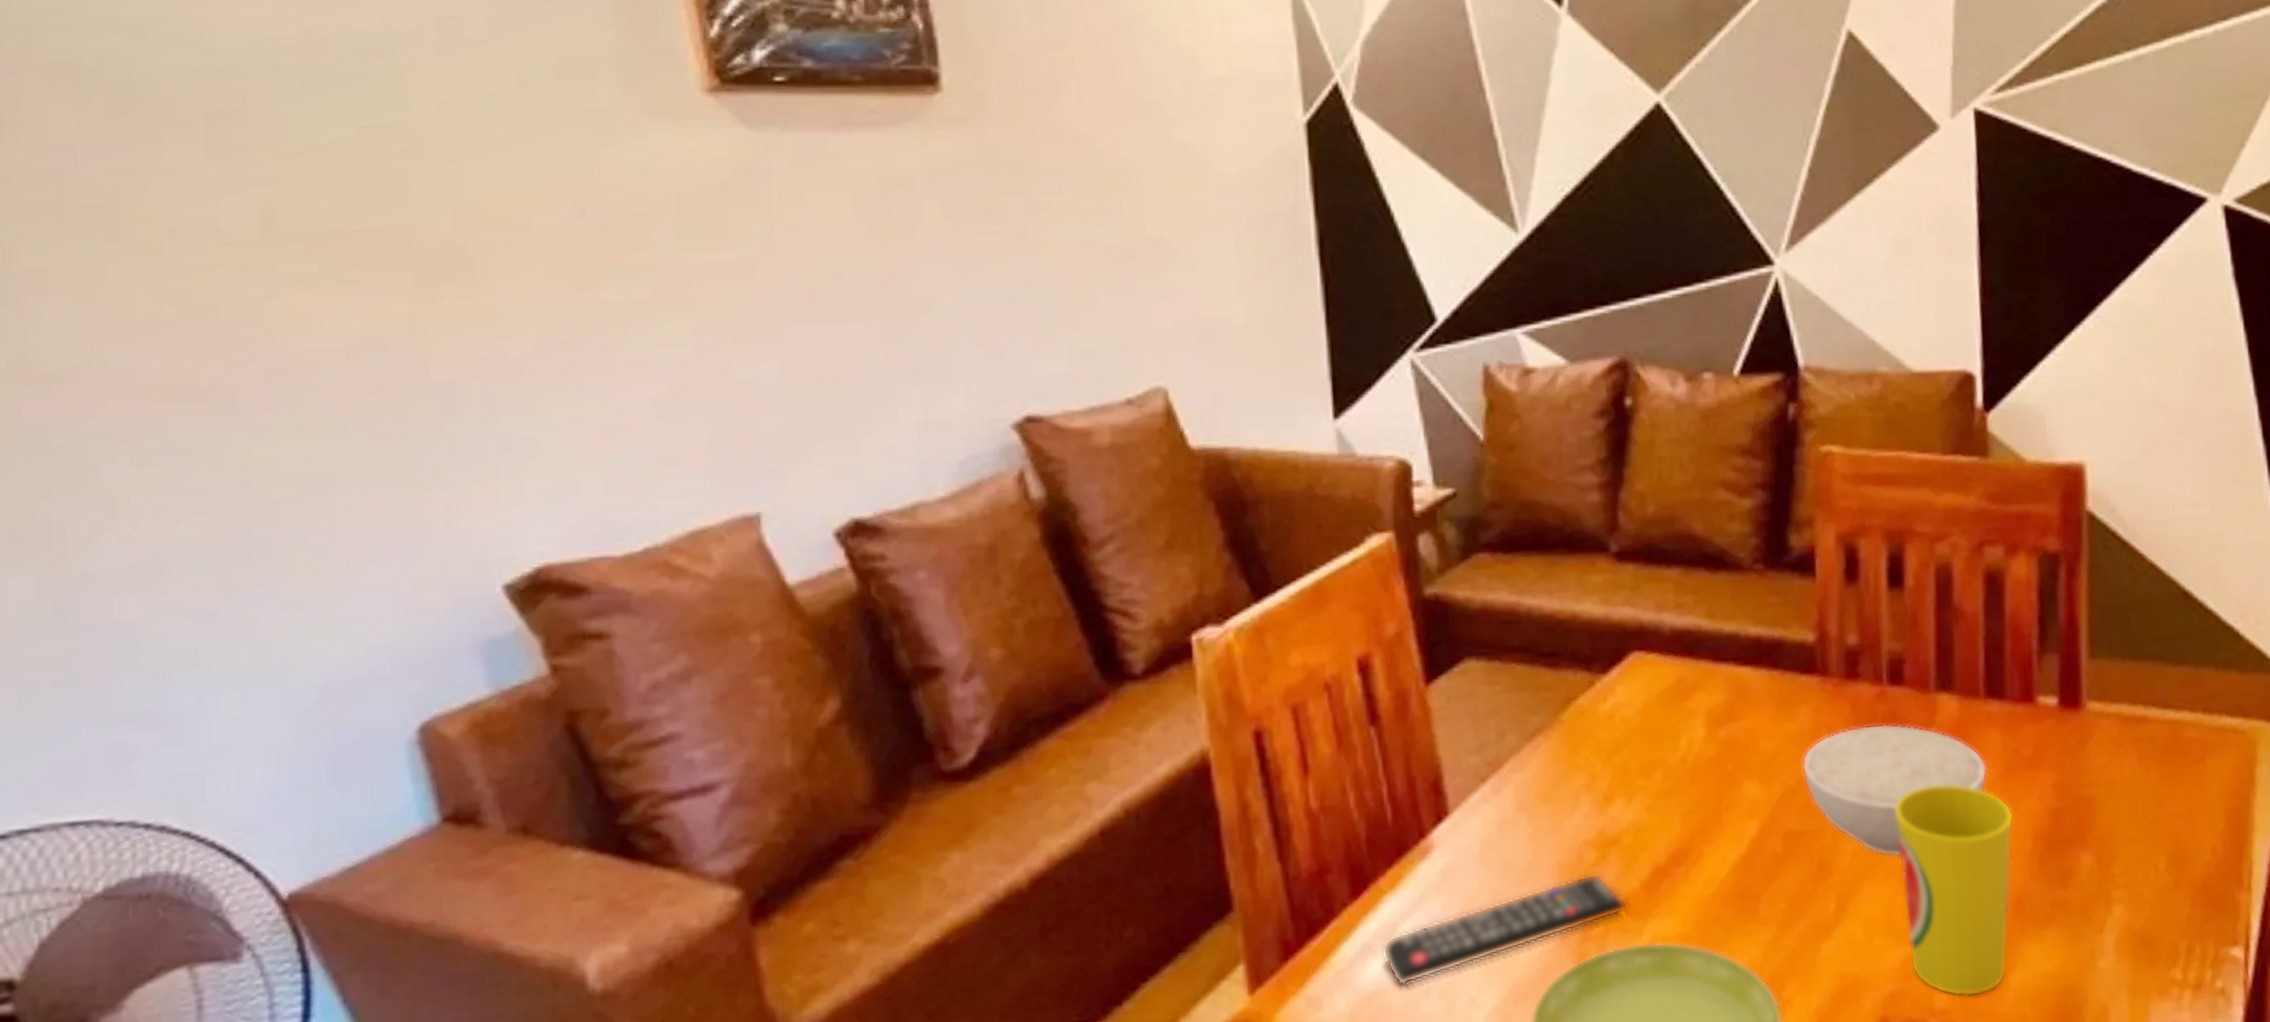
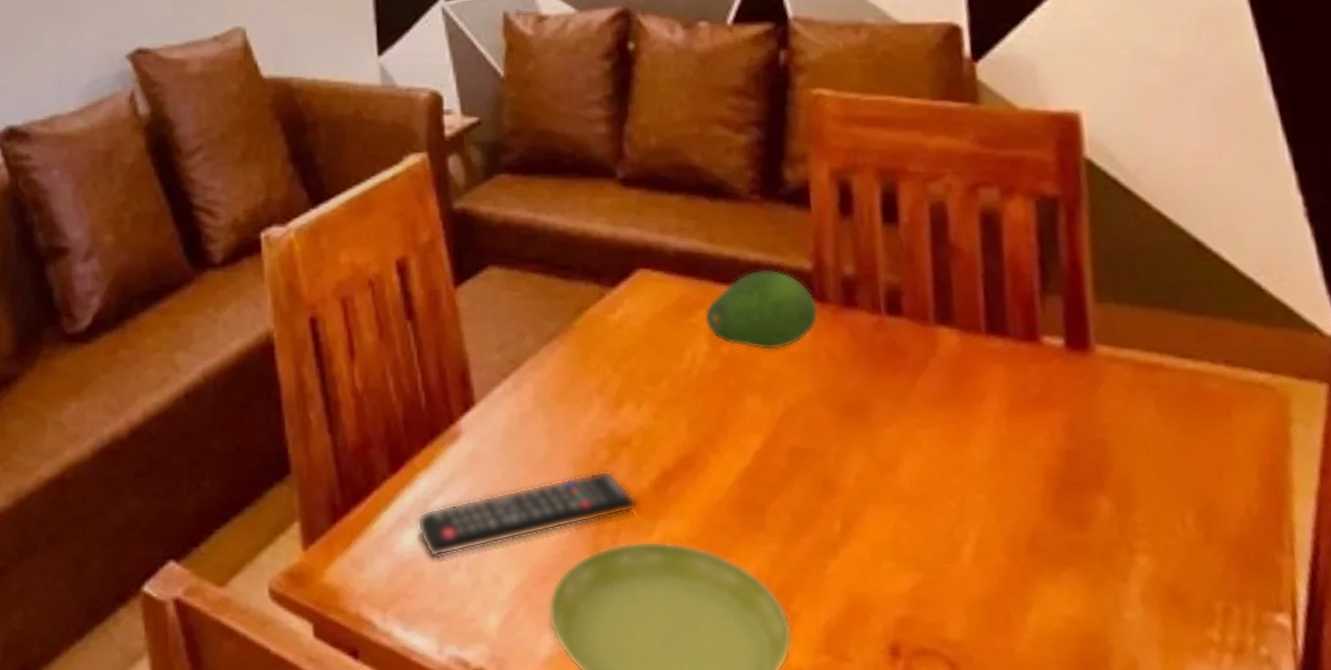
fruit: none [1702,644,1820,731] -> present [704,269,819,351]
bowl: present [1802,724,1987,858] -> none [803,353,992,484]
cup: present [1895,784,2014,997] -> none [898,416,1023,632]

